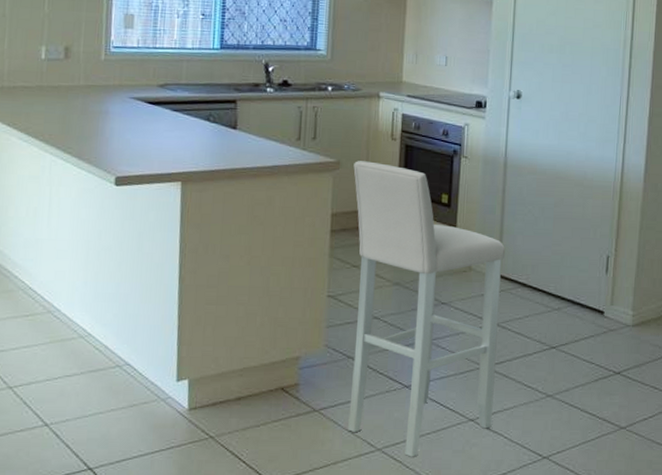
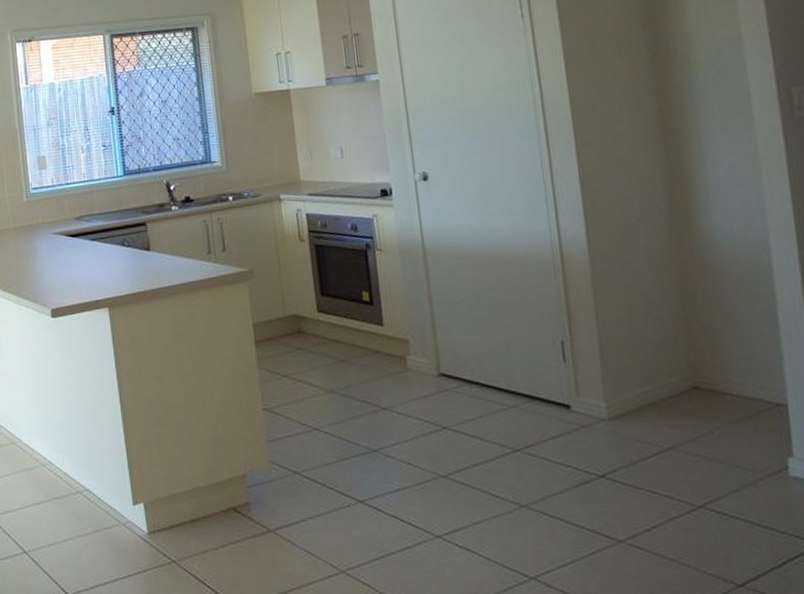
bar stool: present [348,161,505,457] -> none [266,266,463,580]

